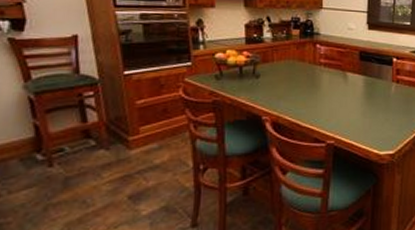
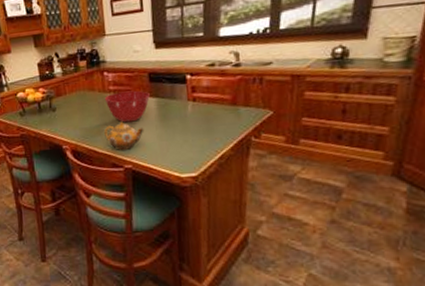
teapot: none [310,94,350,125] -> present [104,120,144,150]
mixing bowl: none [314,66,359,97] -> present [104,90,150,123]

